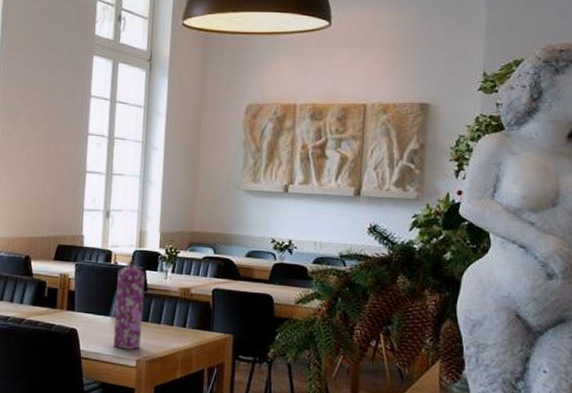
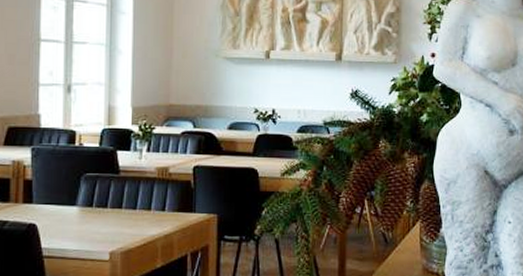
gas cylinder: present [114,261,145,350] -> none [82,141,116,241]

